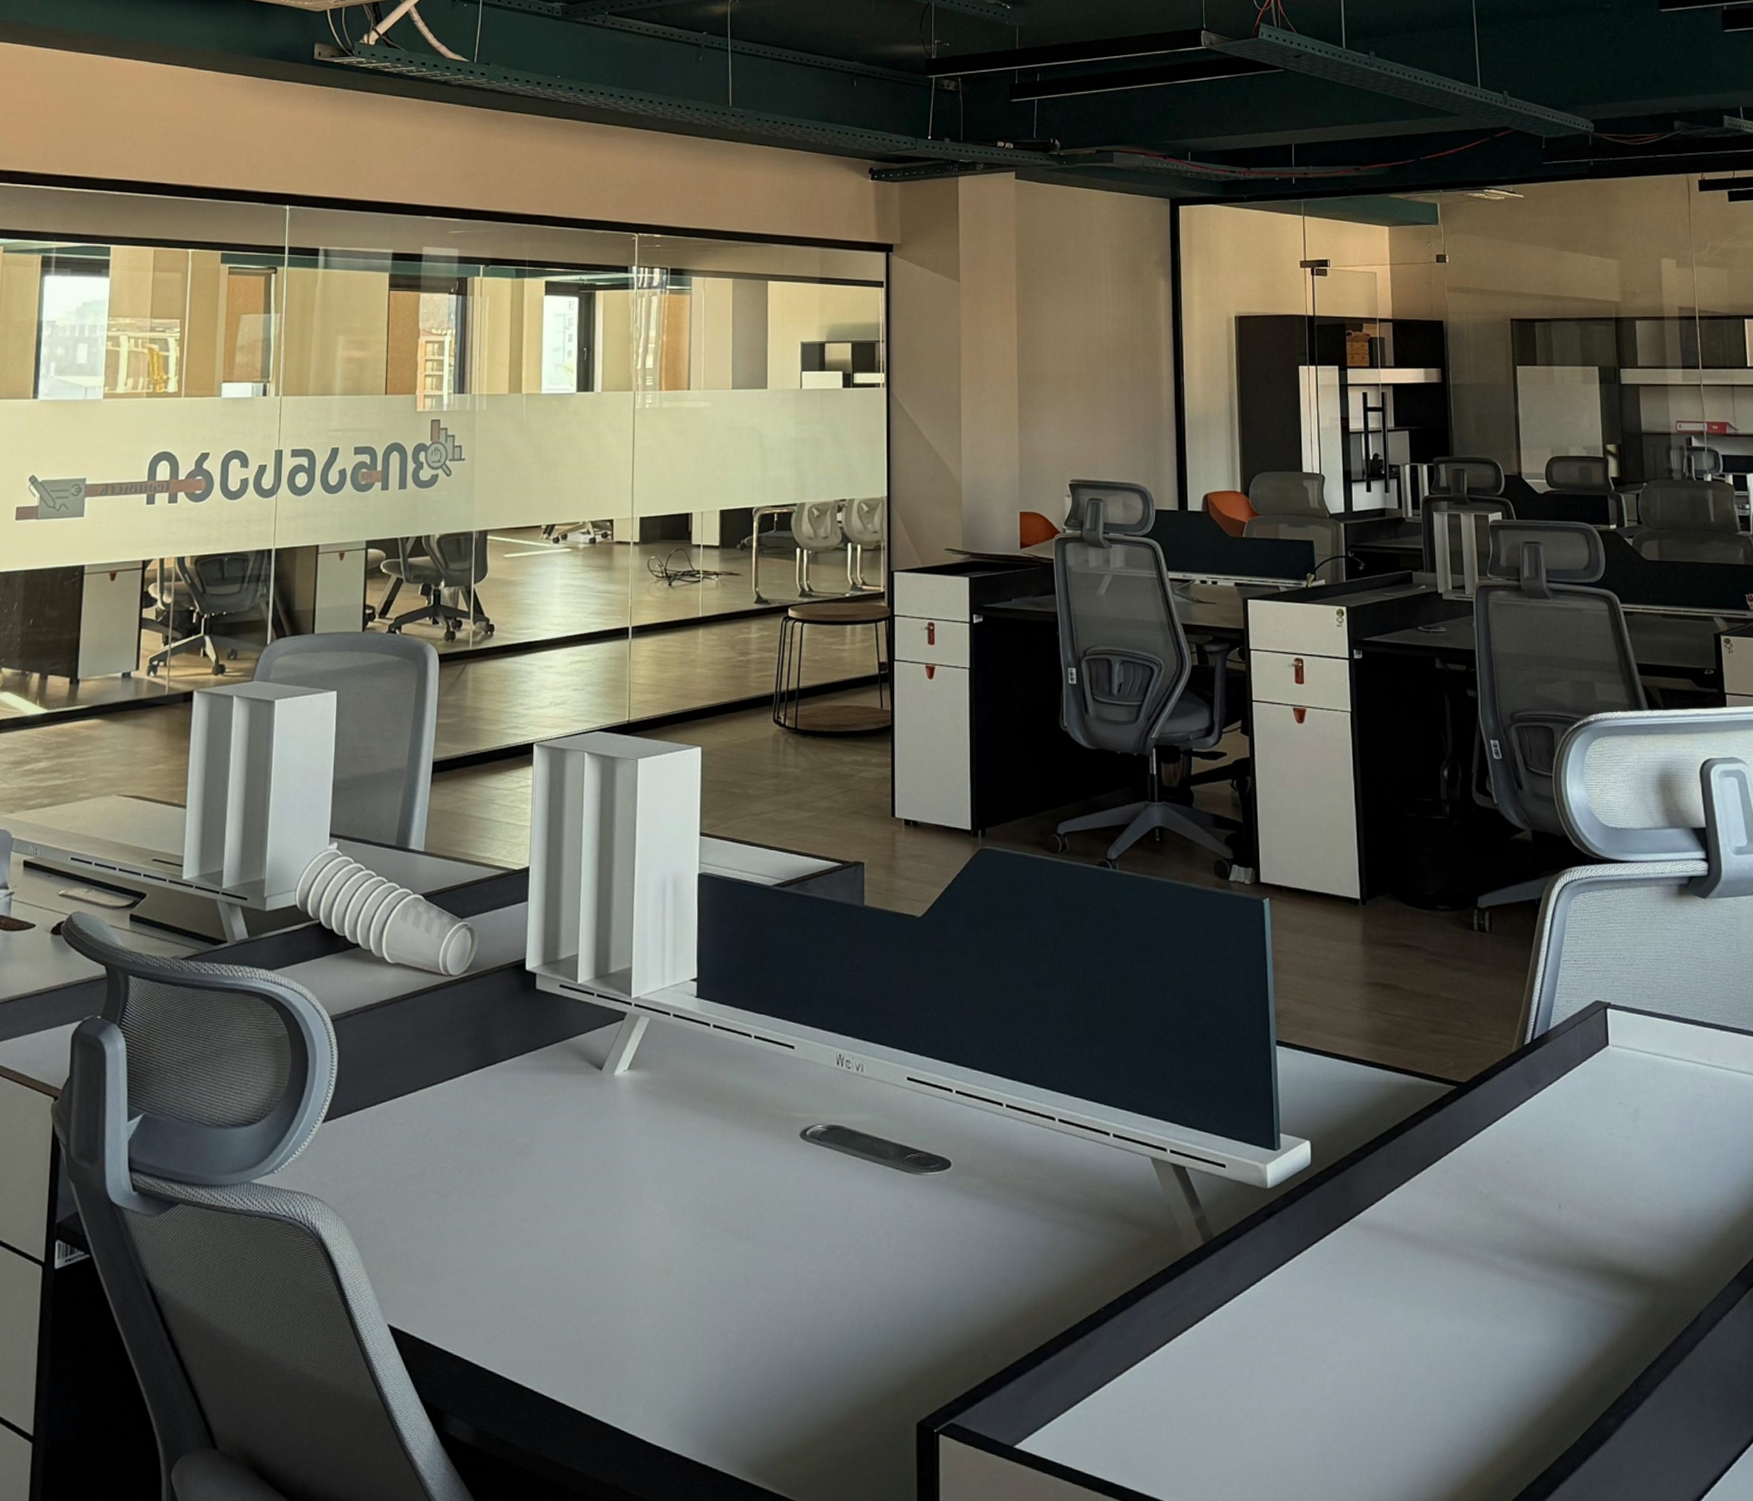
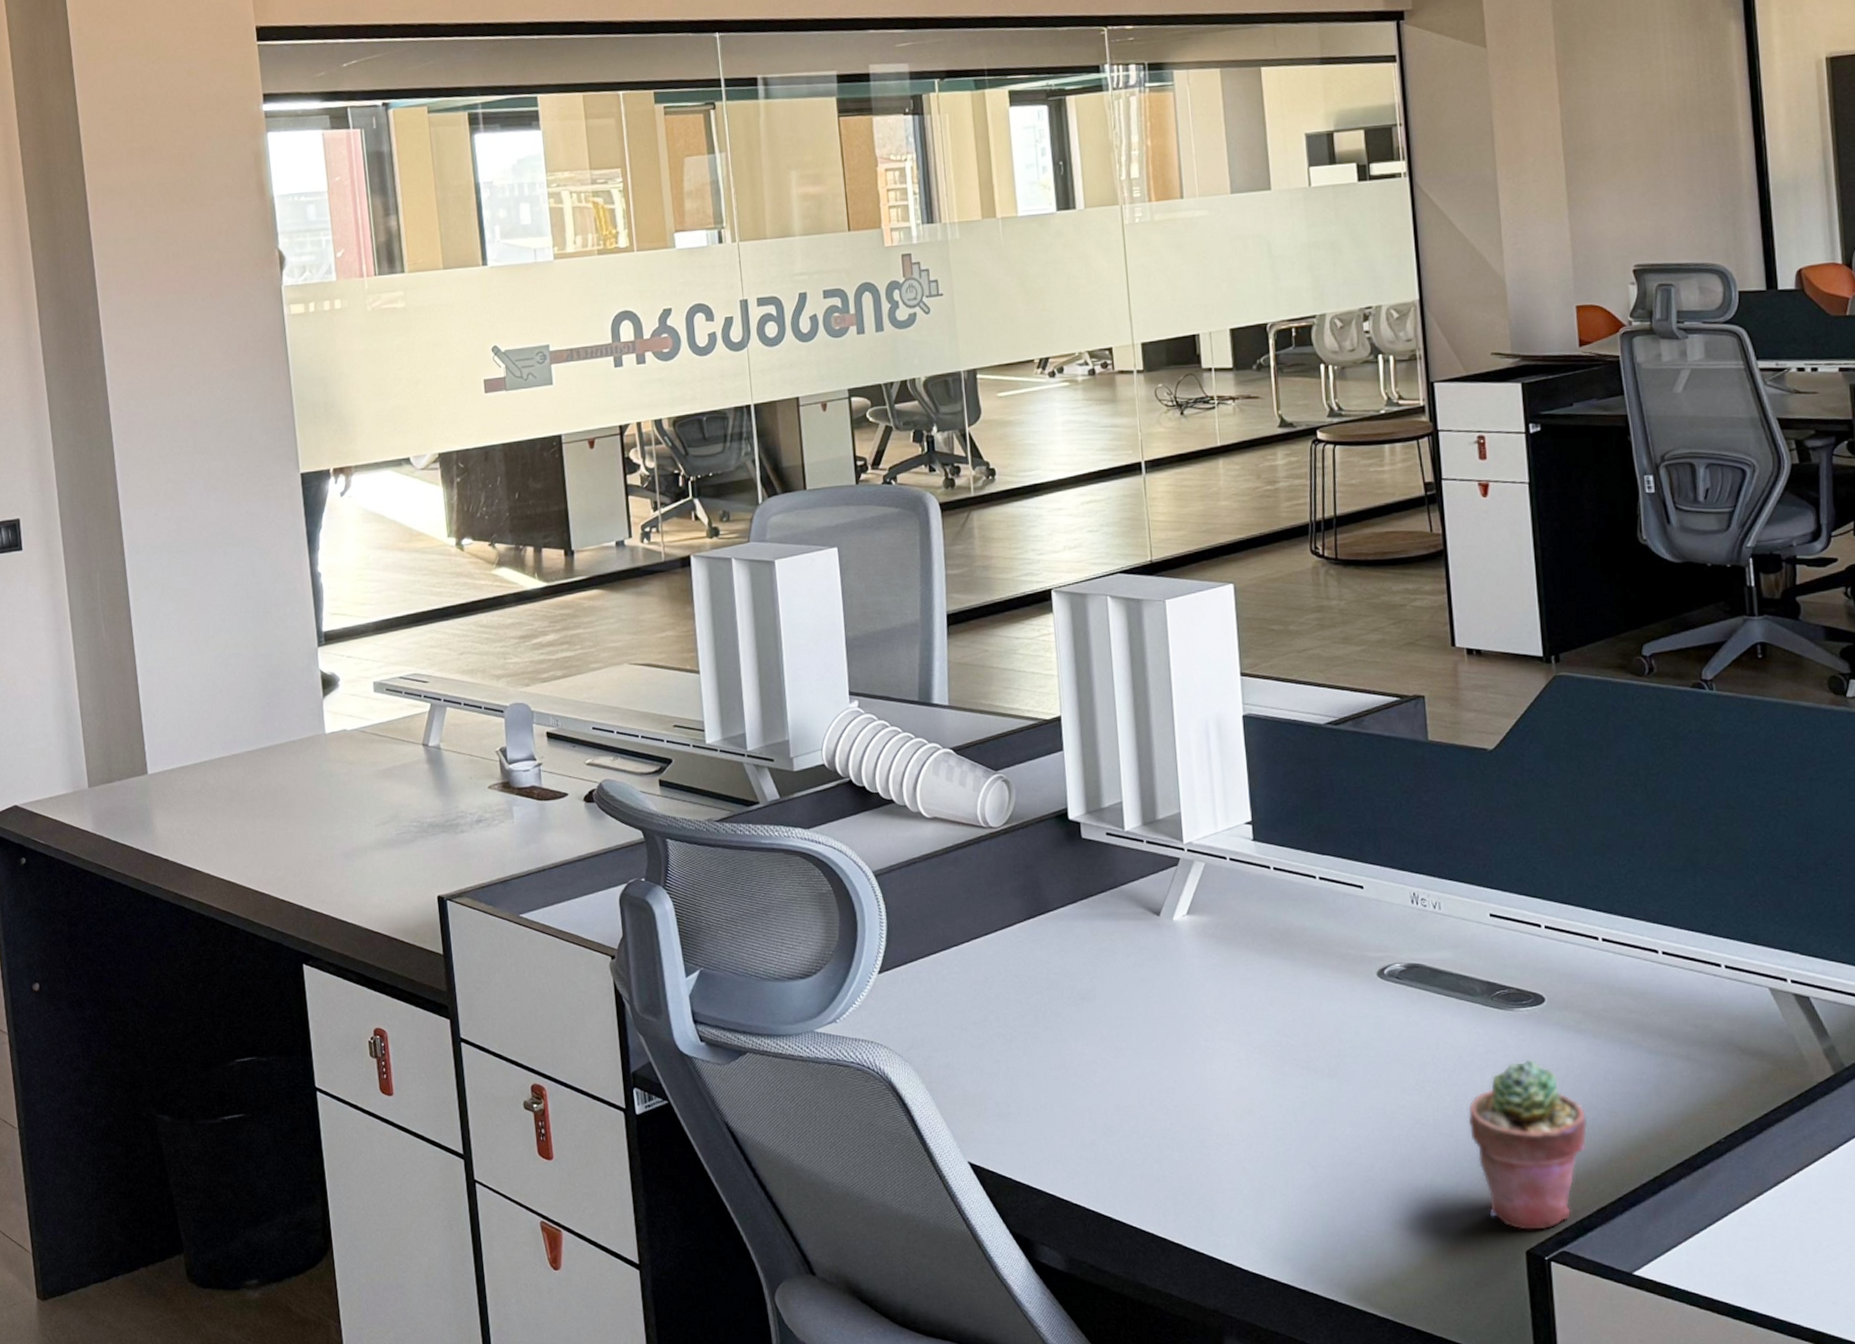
potted succulent: none [872,1225,982,1401] -> present [1468,1059,1588,1230]

